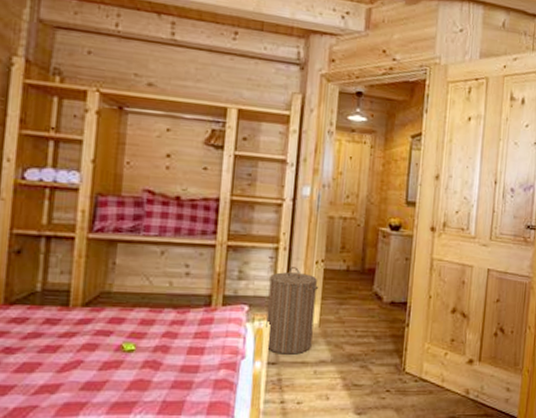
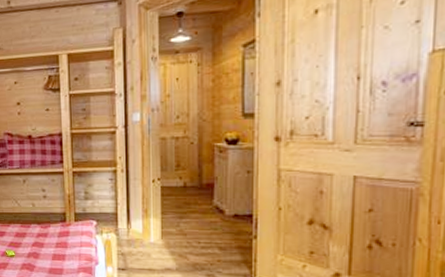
laundry hamper: present [266,267,319,355] -> none [112,186,158,263]

